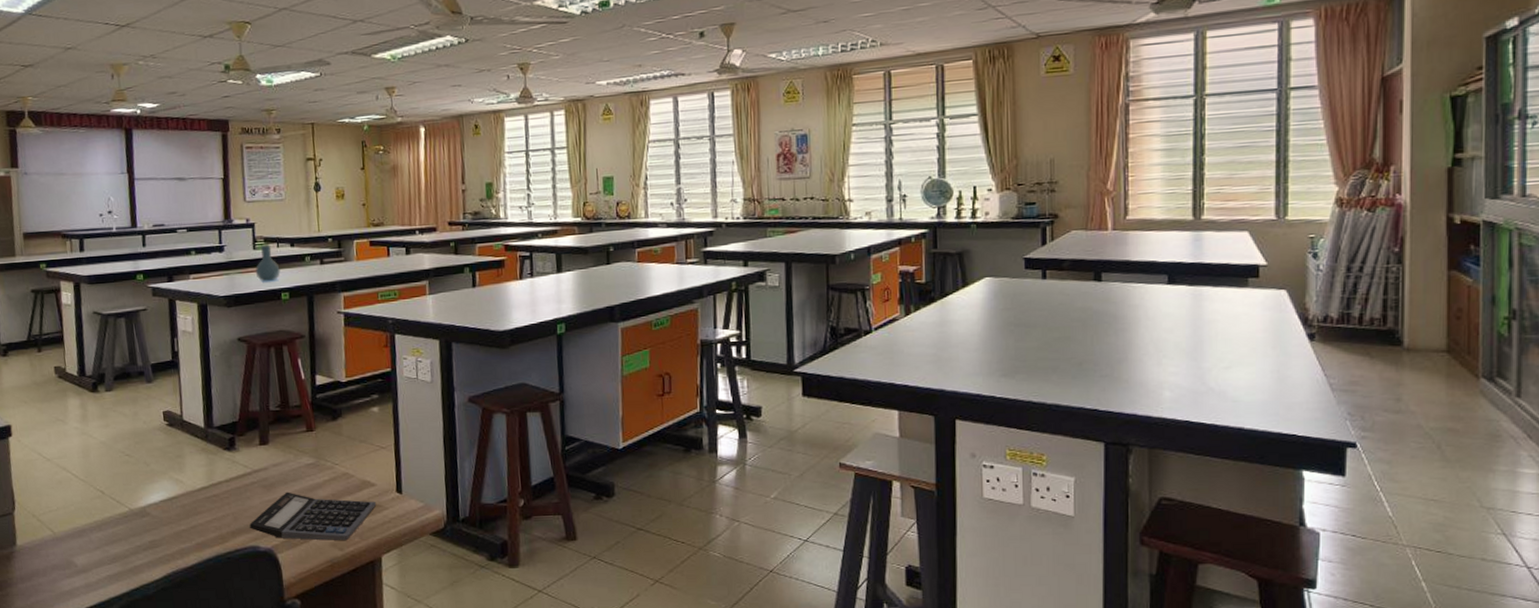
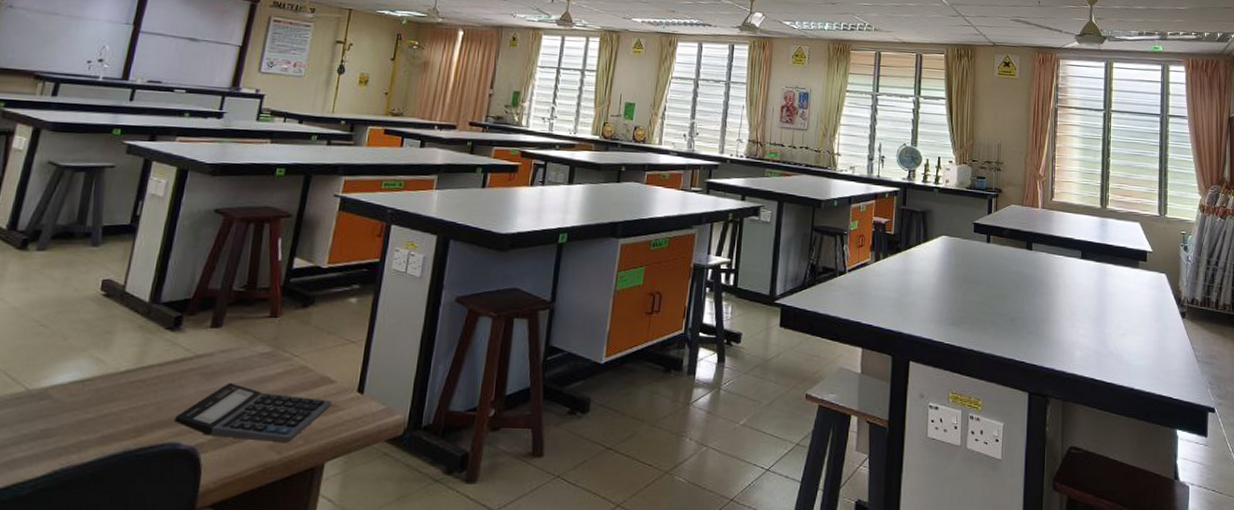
flask: present [255,244,281,282] -> none [252,117,282,156]

